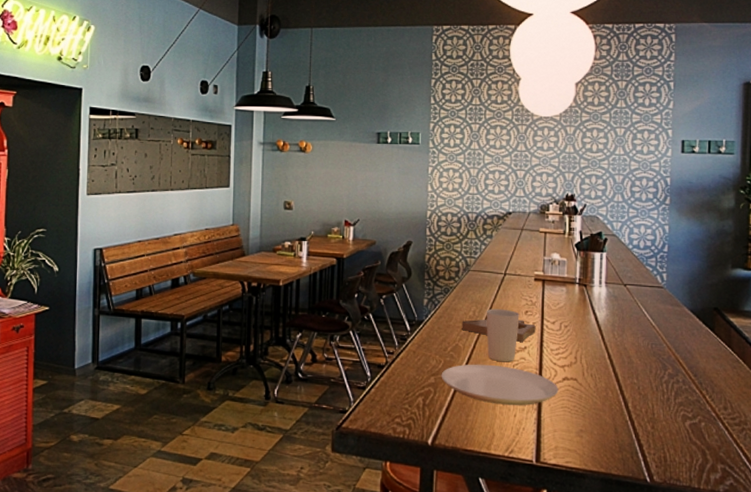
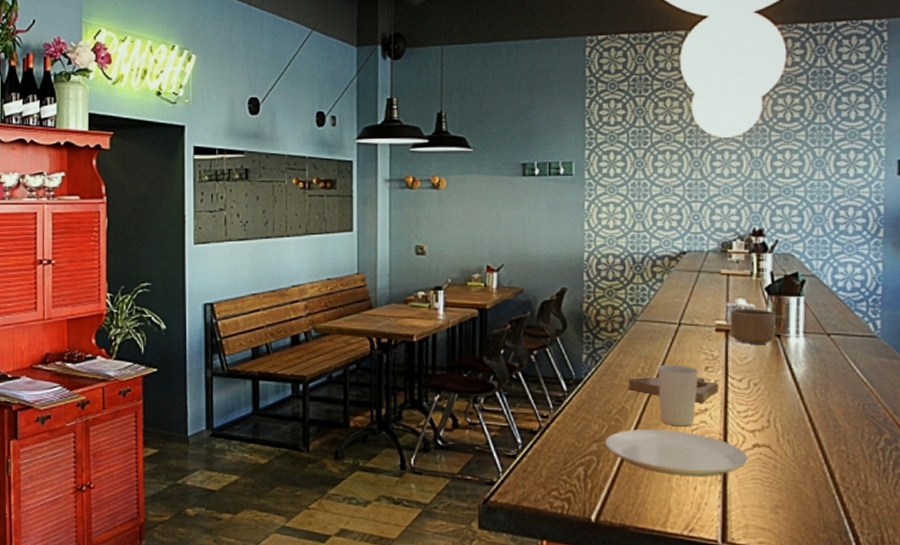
cup: none [546,261,592,292] -> present [729,308,787,344]

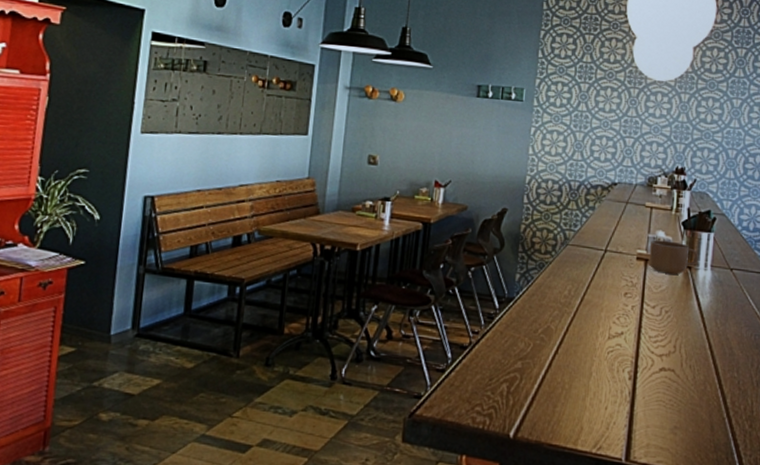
plate: present [605,429,748,477] -> none [529,348,655,397]
napkin holder: present [628,376,719,404] -> none [555,299,635,328]
cup: present [657,364,698,427] -> none [581,288,618,349]

